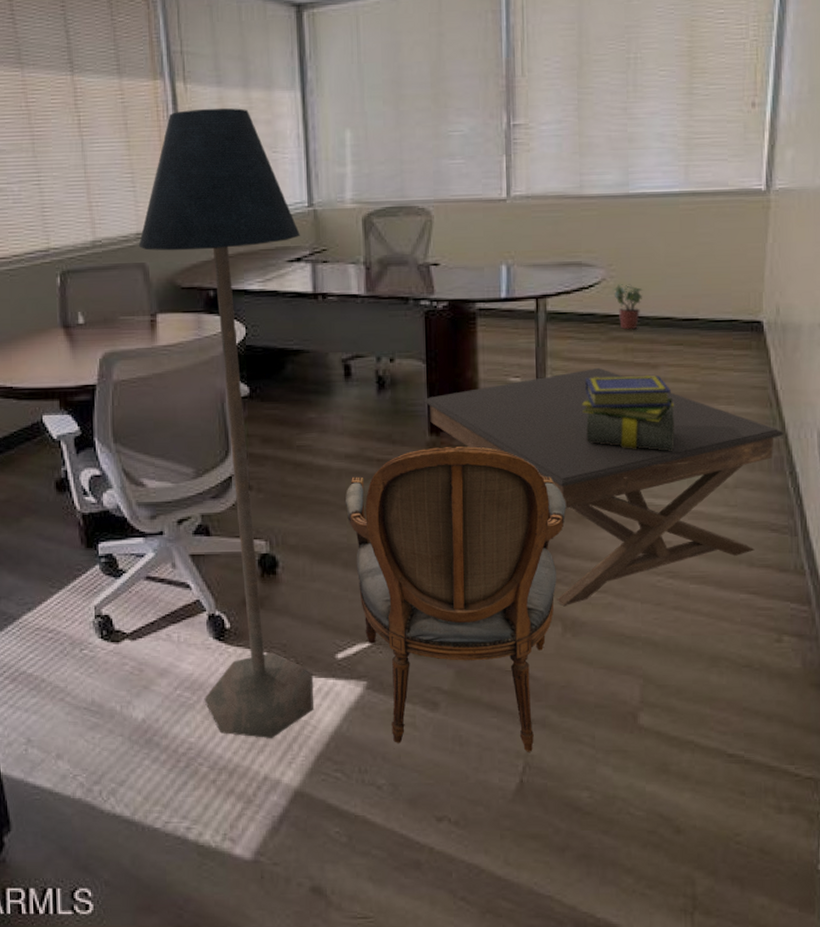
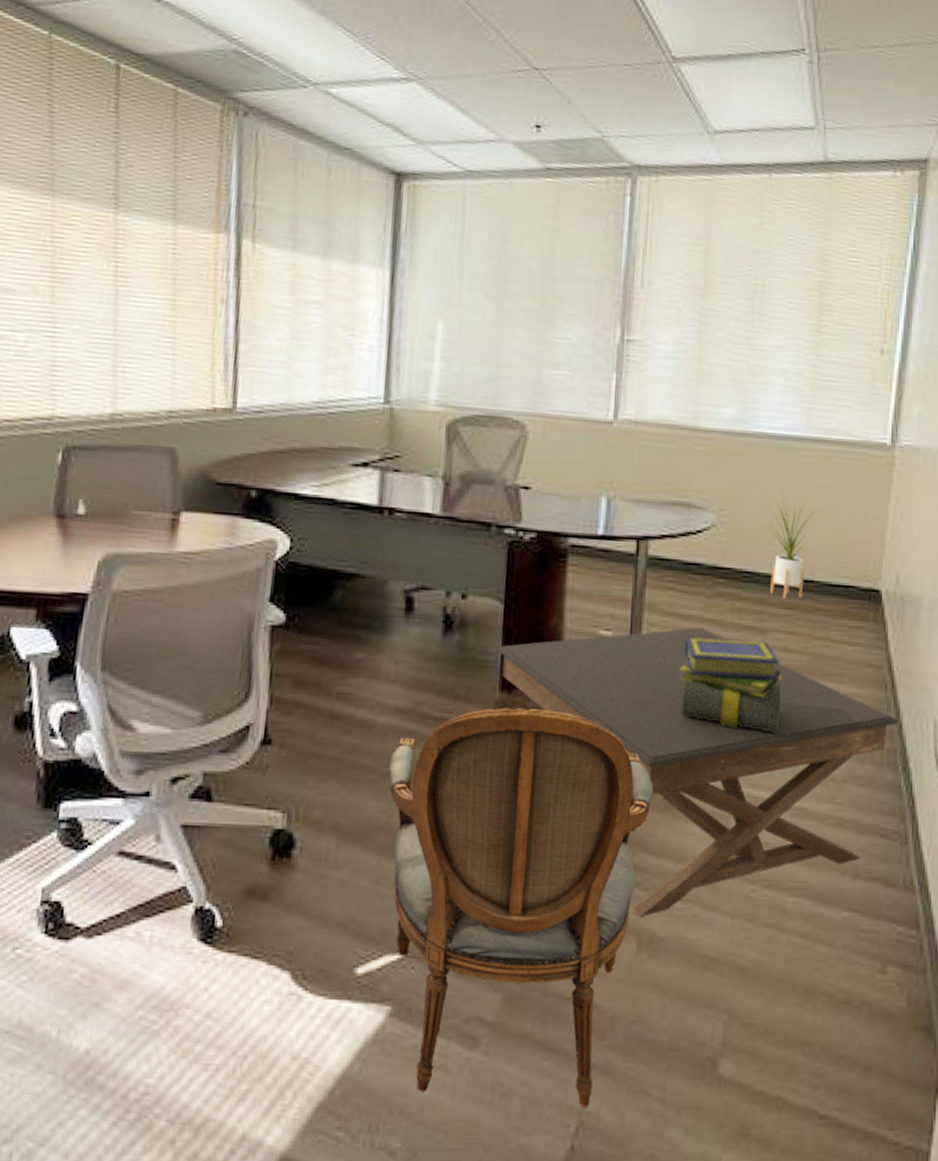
floor lamp: present [138,107,313,738] -> none [169,273,371,1081]
potted plant: present [612,284,643,330] -> none [722,532,756,587]
house plant: none [653,248,703,337] -> present [767,498,822,600]

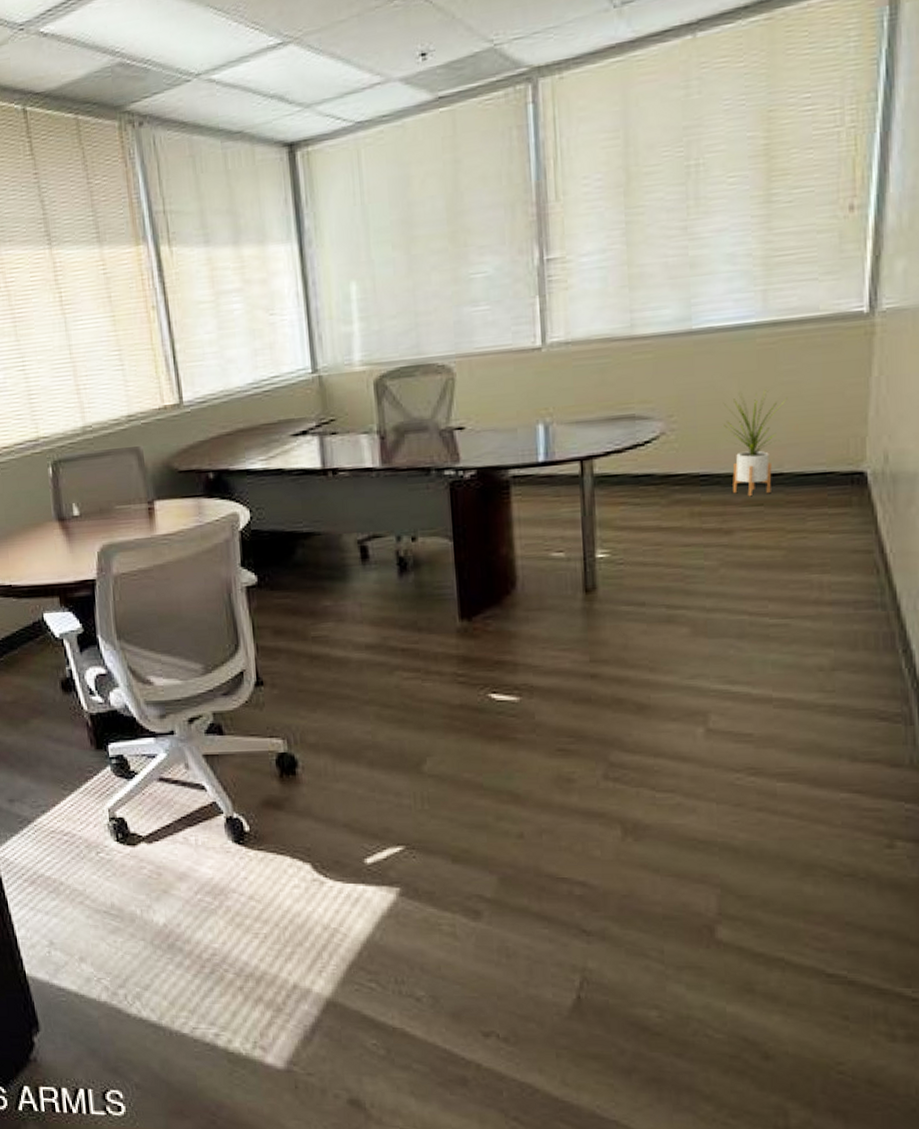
armchair: present [388,707,653,1108] -> none [367,631,624,966]
coffee table: present [497,627,899,918] -> none [452,536,896,808]
stack of books: present [679,637,782,733] -> none [640,542,755,630]

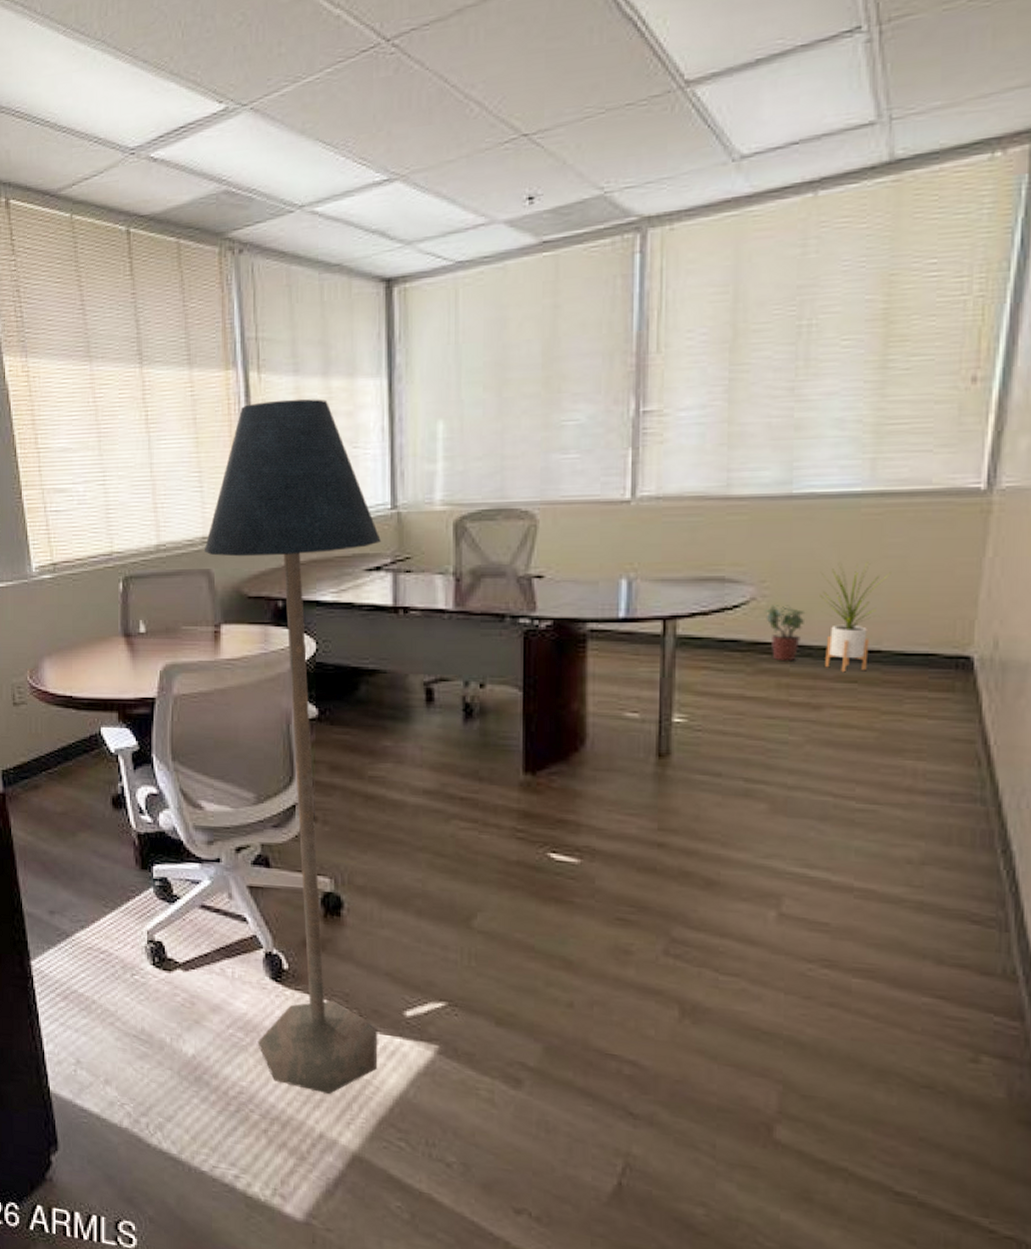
floor lamp: none [130,268,343,945] -> present [204,398,381,1094]
potted plant: none [673,437,712,491] -> present [764,605,806,662]

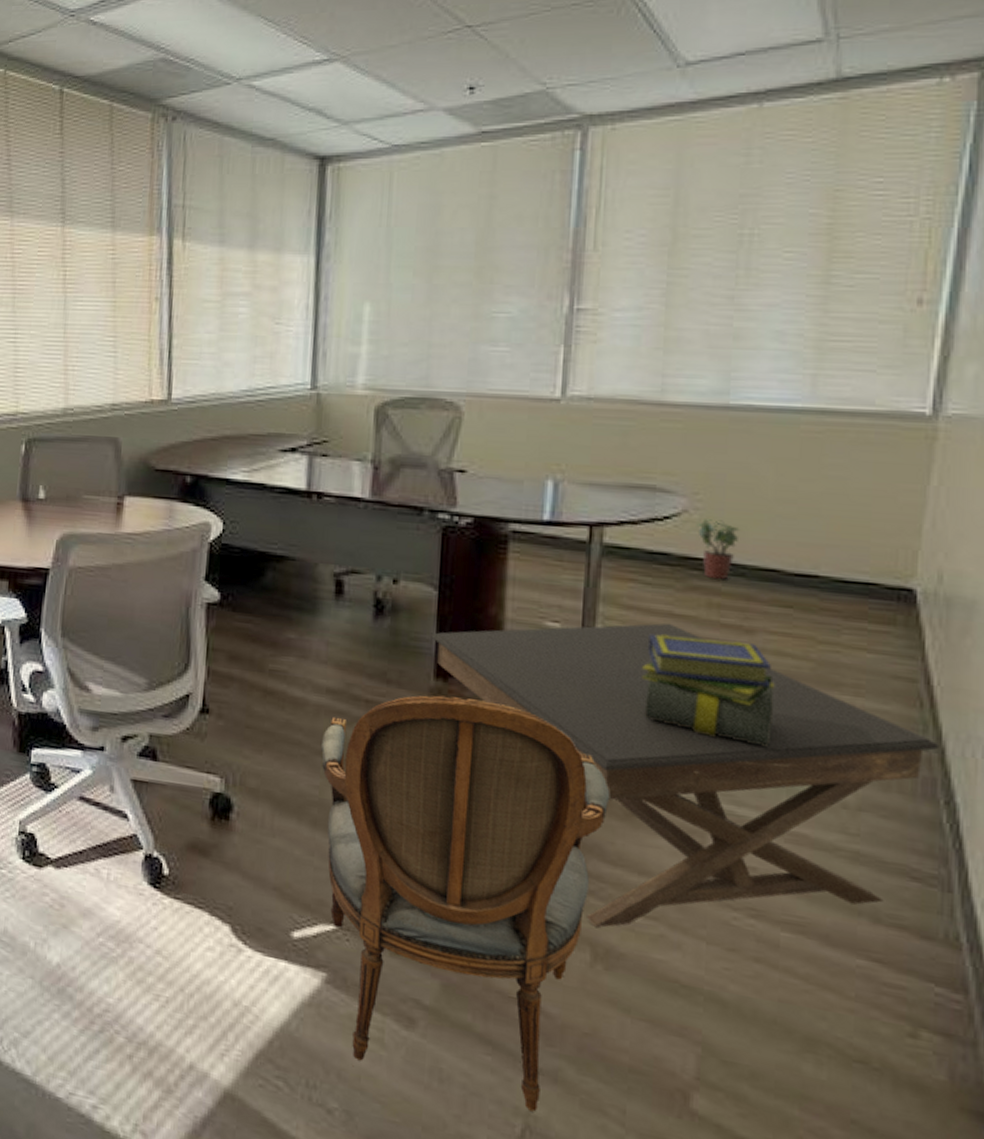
floor lamp: present [204,398,381,1094] -> none [112,270,298,1020]
armchair: none [421,788,692,1152] -> present [320,695,610,1112]
coffee table: none [518,705,997,988] -> present [431,623,940,929]
stack of books: none [717,717,842,812] -> present [642,633,775,746]
house plant: present [820,562,891,673] -> none [755,479,831,596]

